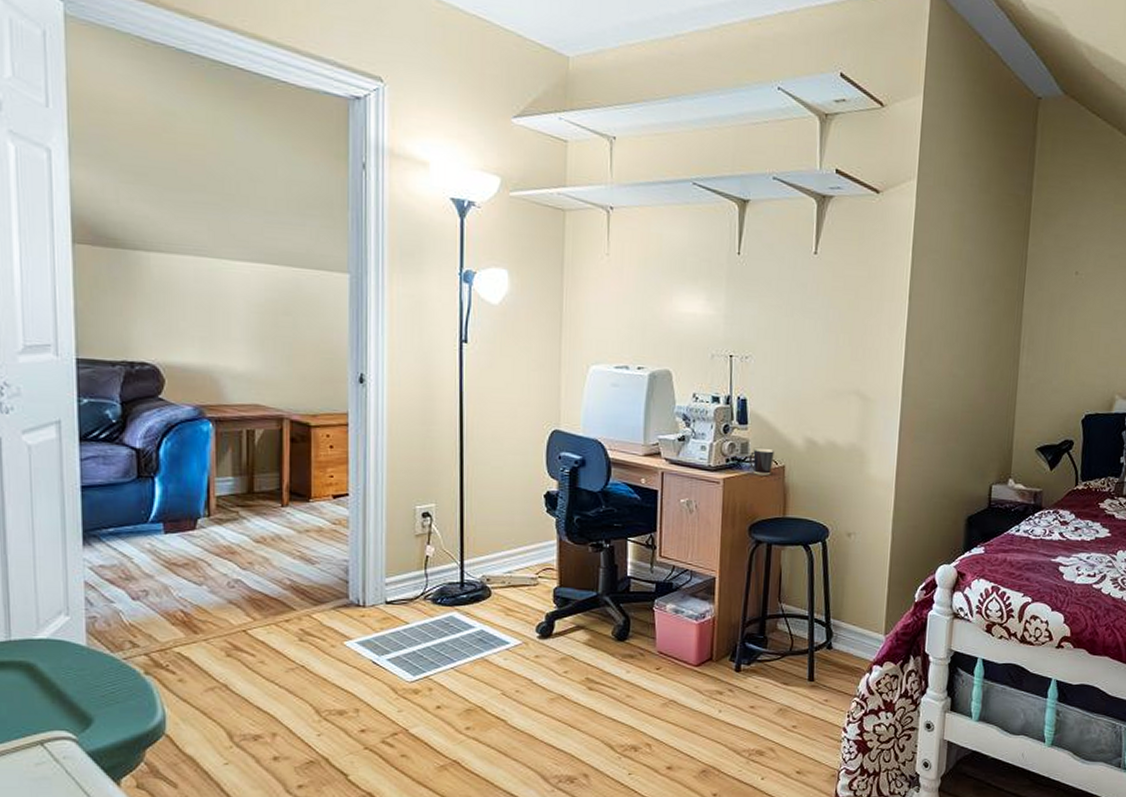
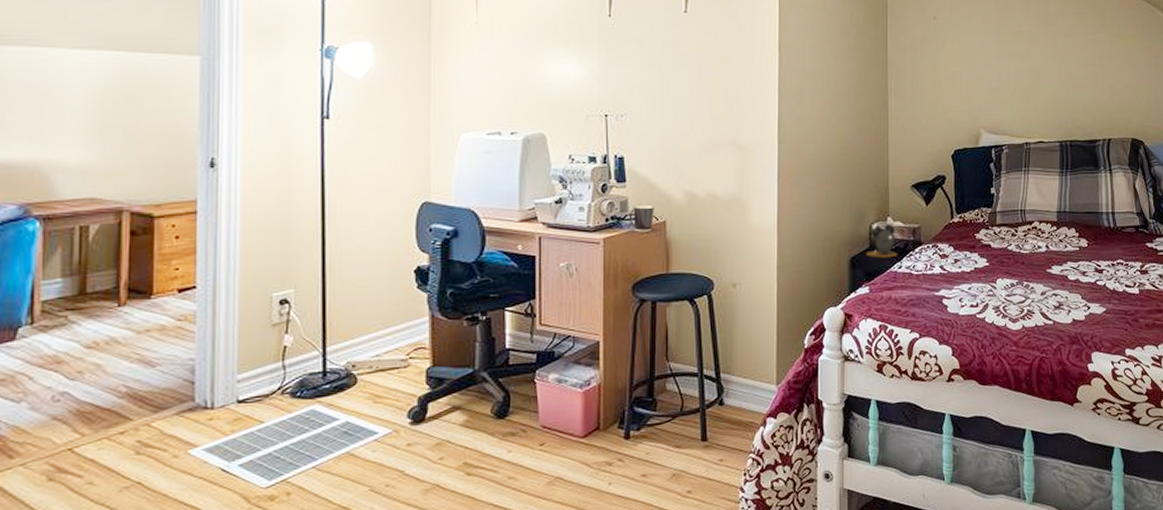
alarm clock: none [983,482,1017,521] -> present [865,221,898,258]

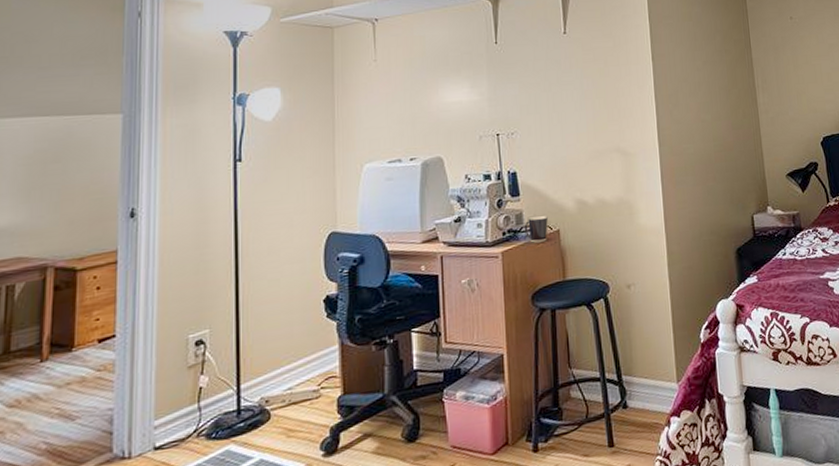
alarm clock: present [865,221,898,258] -> none [750,211,781,247]

